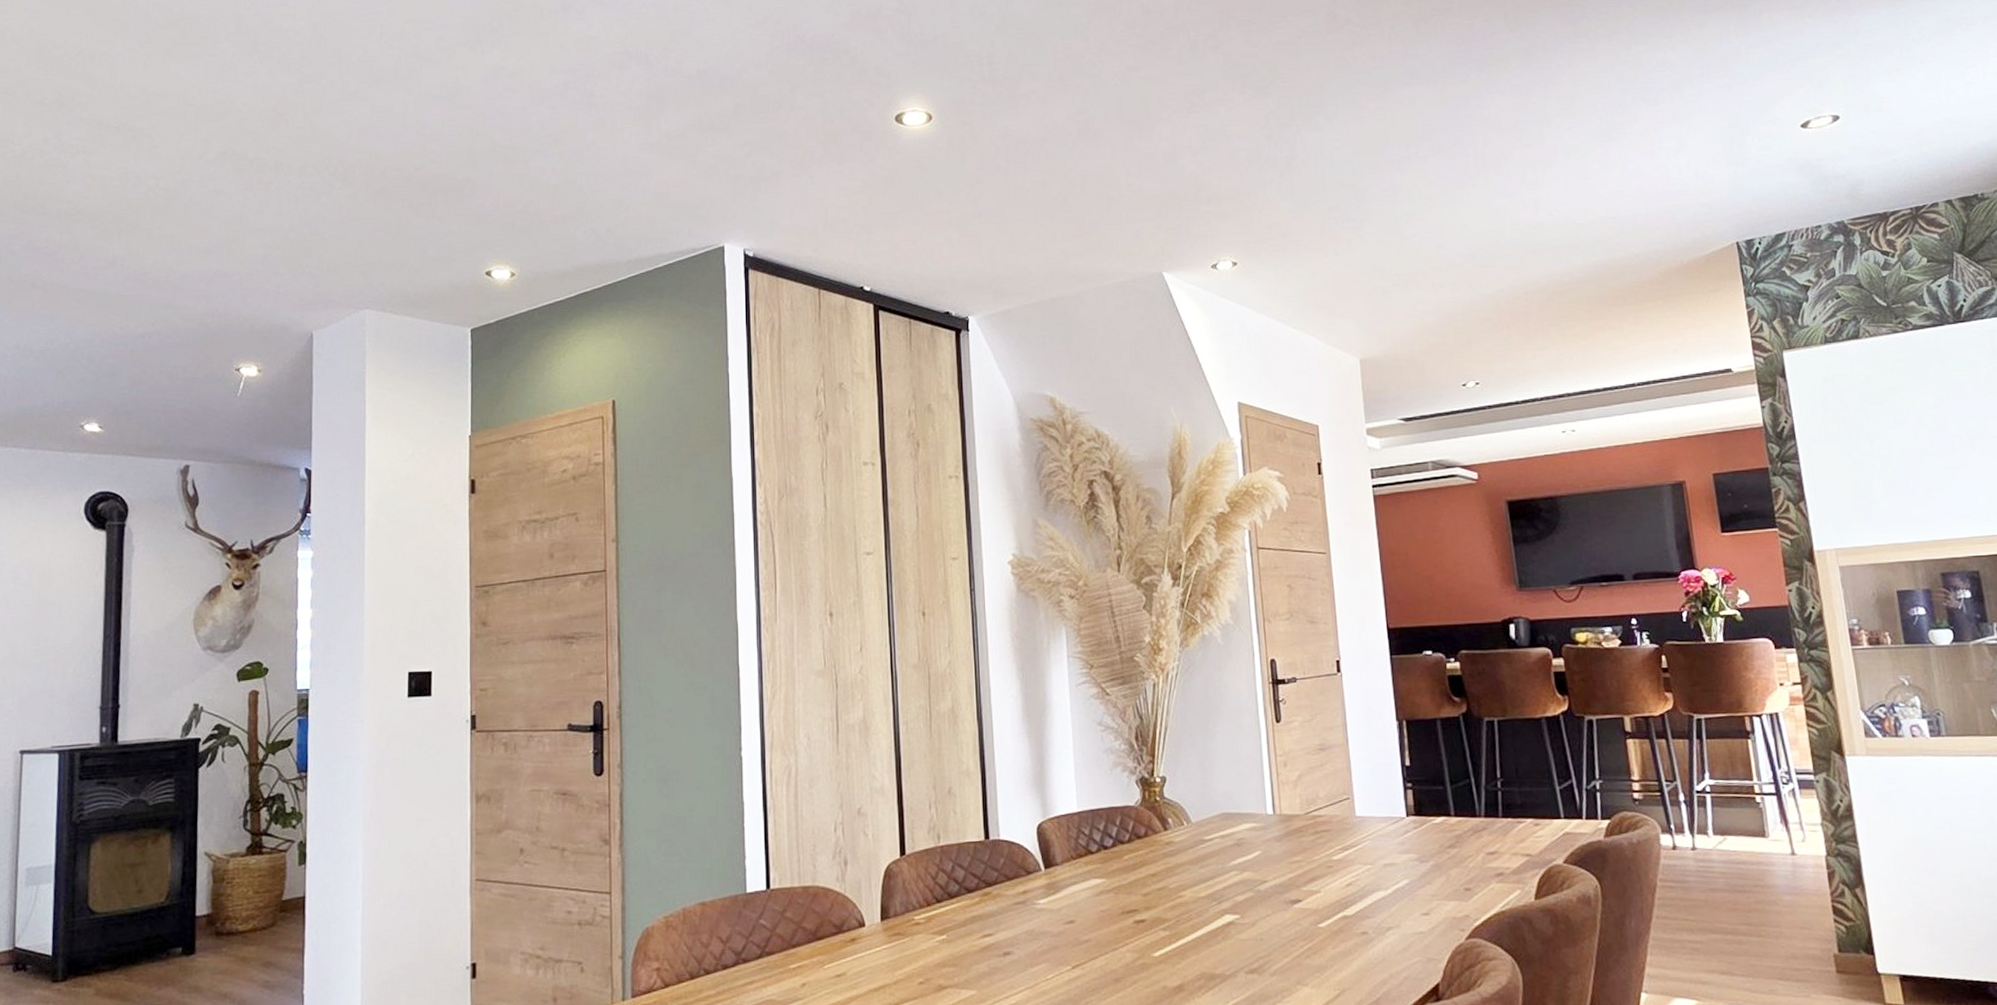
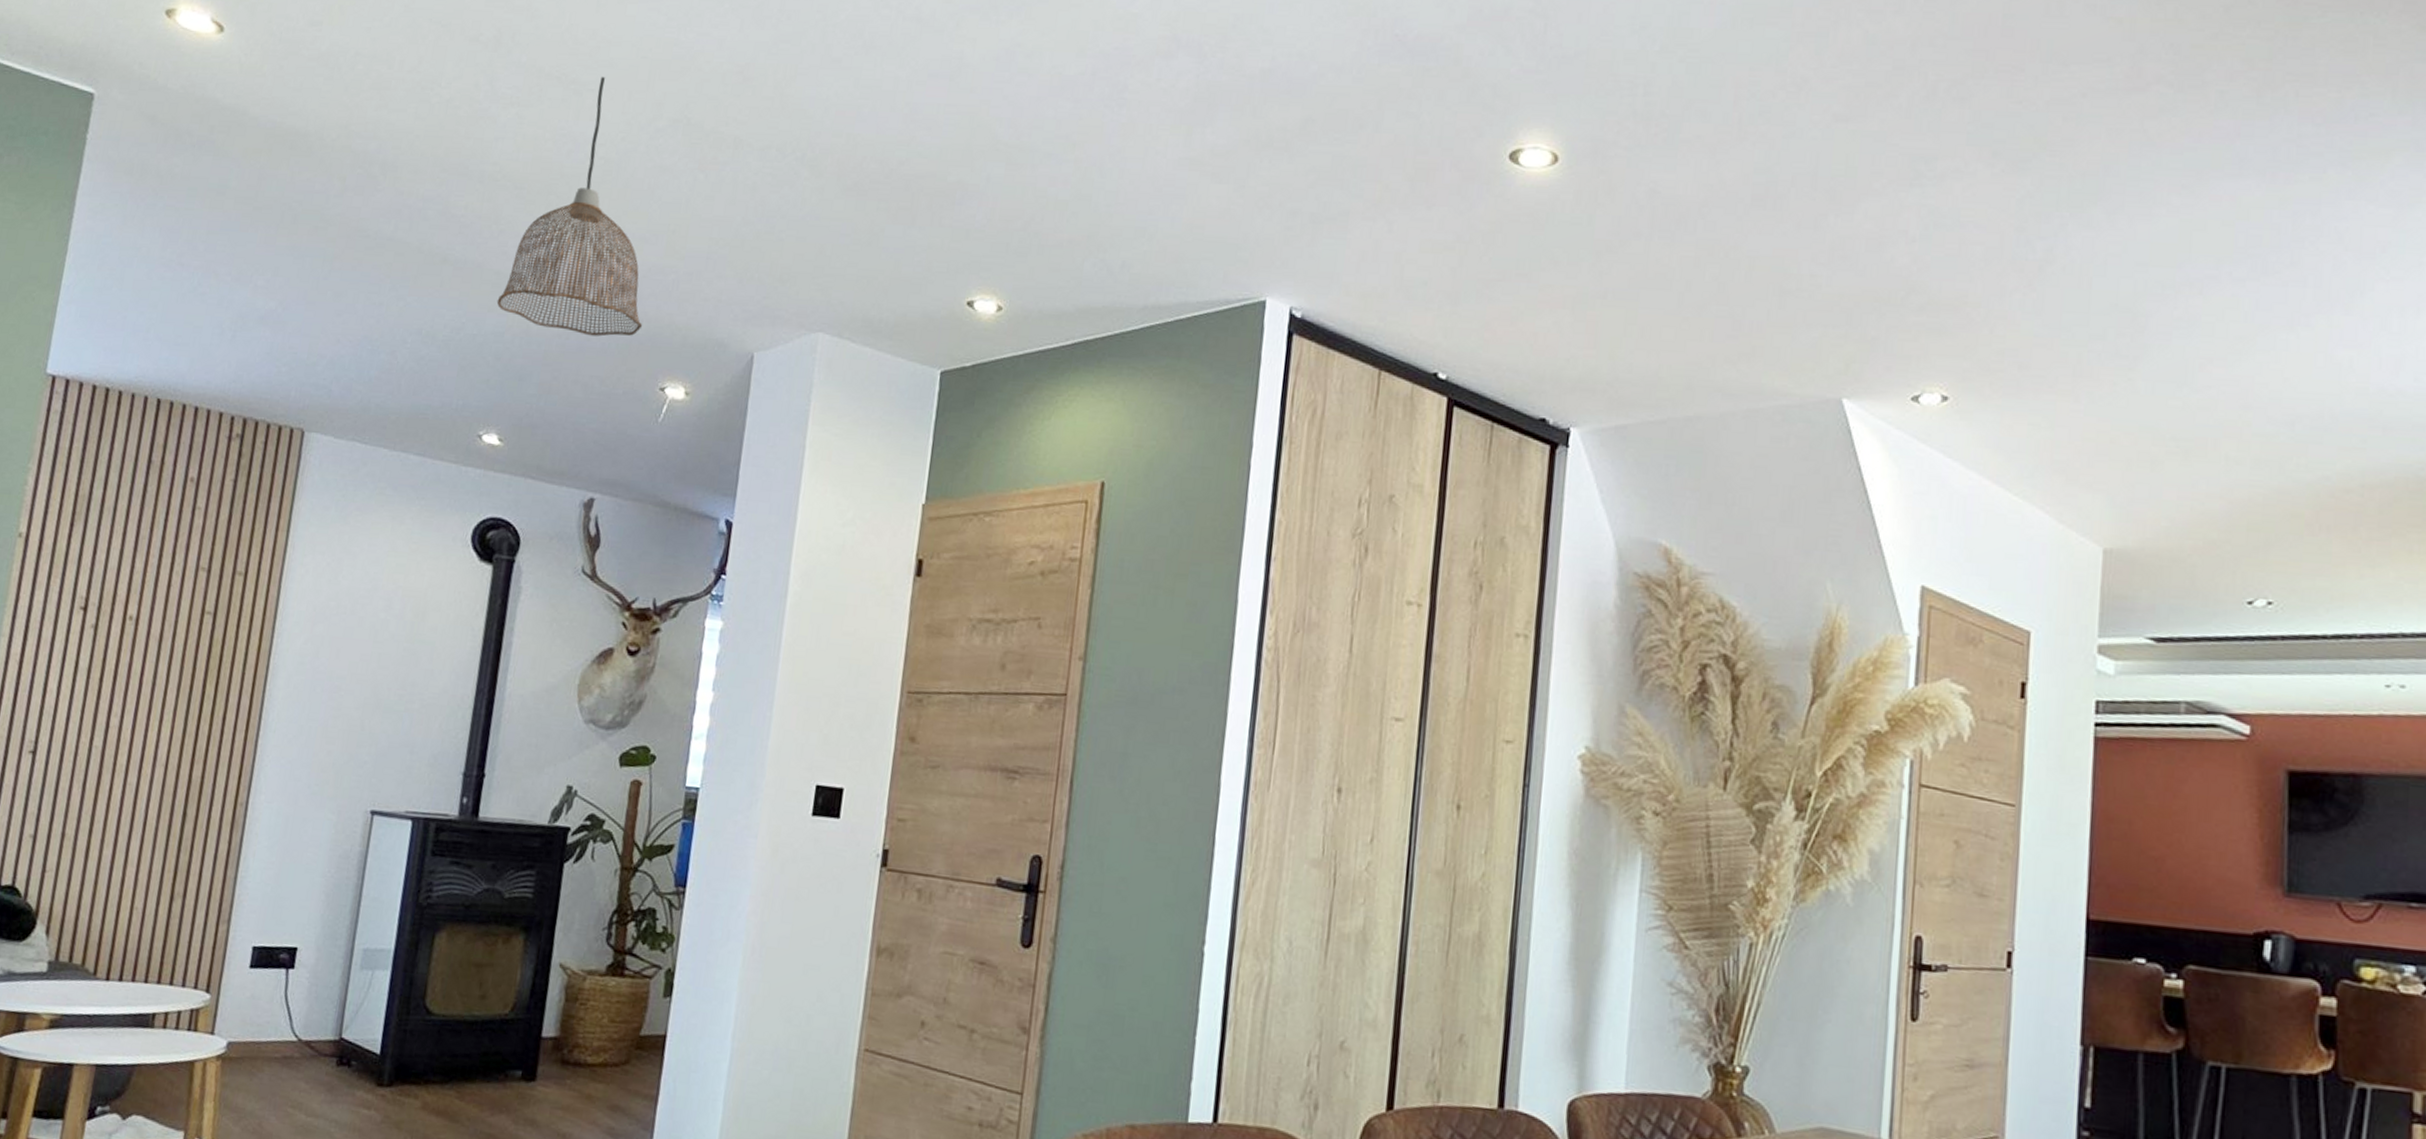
pendant lamp: none [84,124,215,334] -> present [496,77,643,337]

